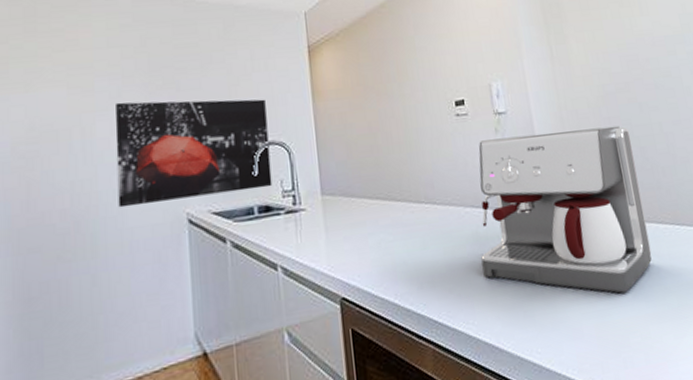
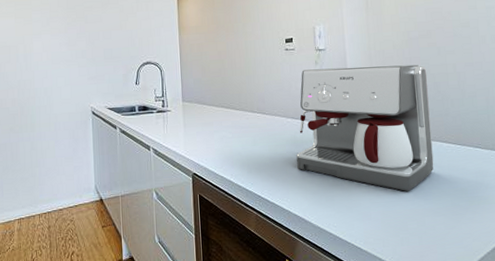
wall art: present [115,99,273,208] -> none [45,29,149,100]

